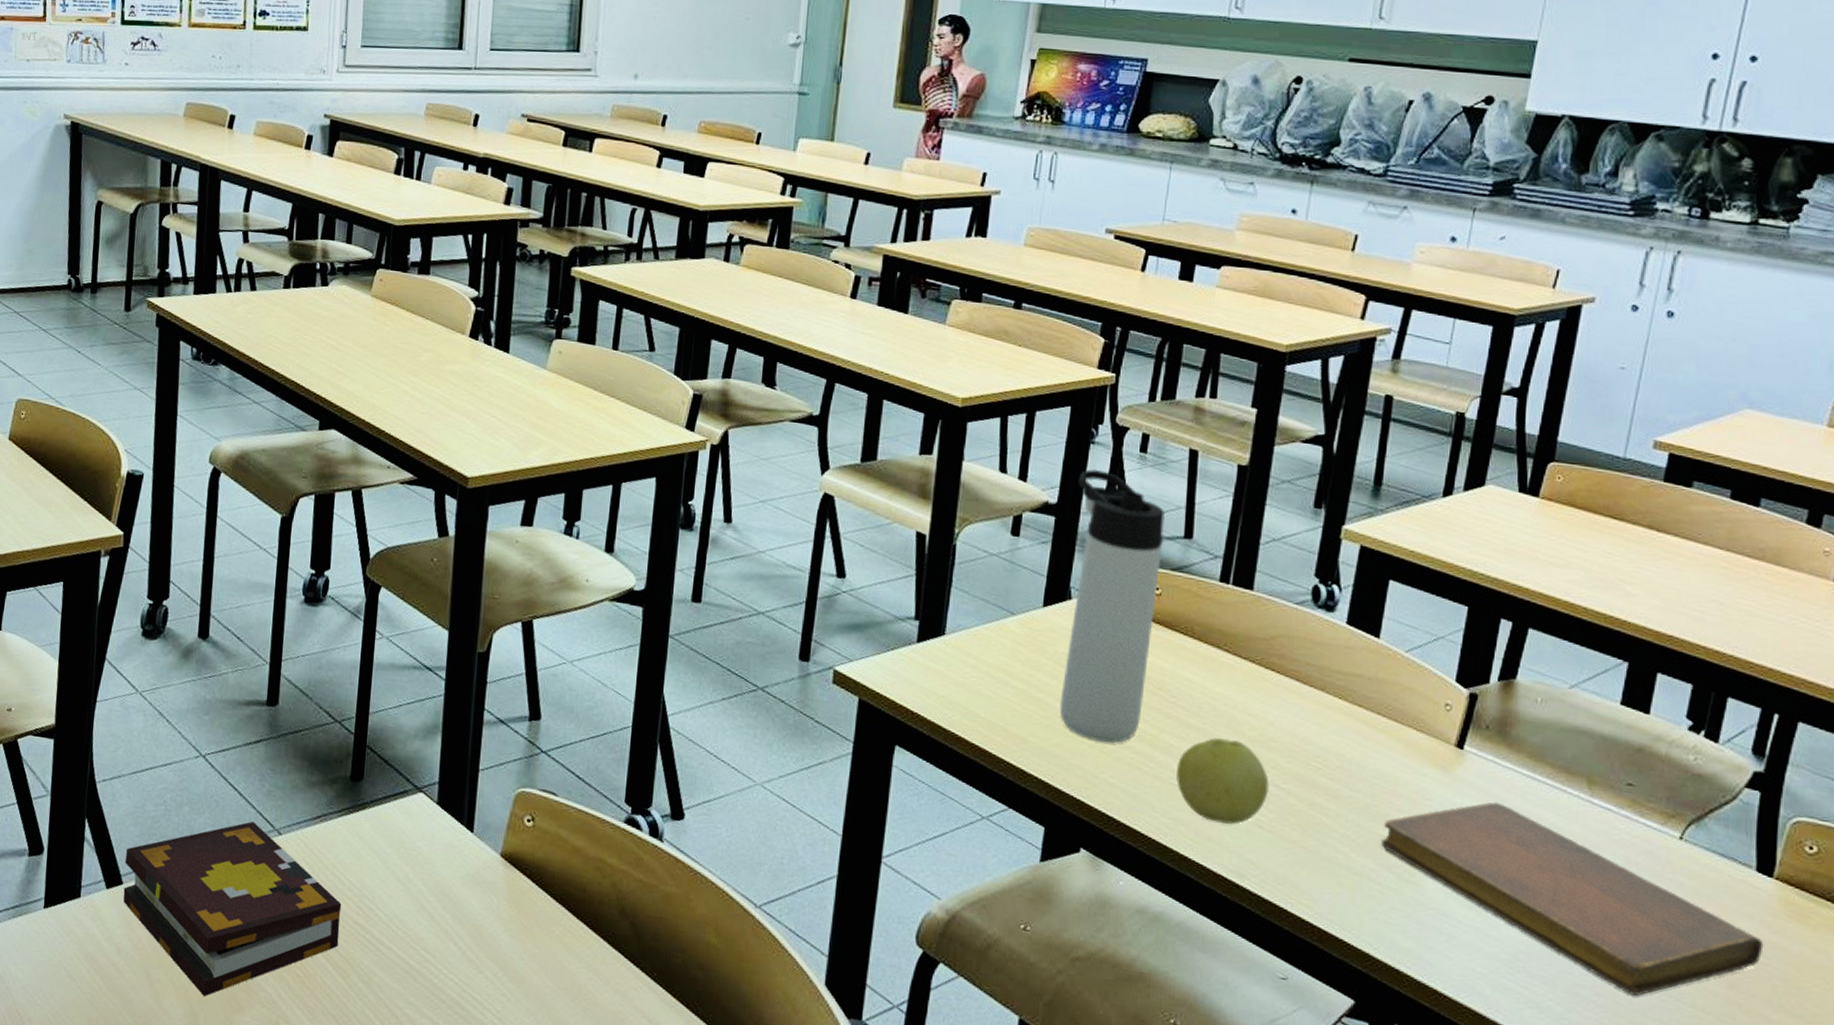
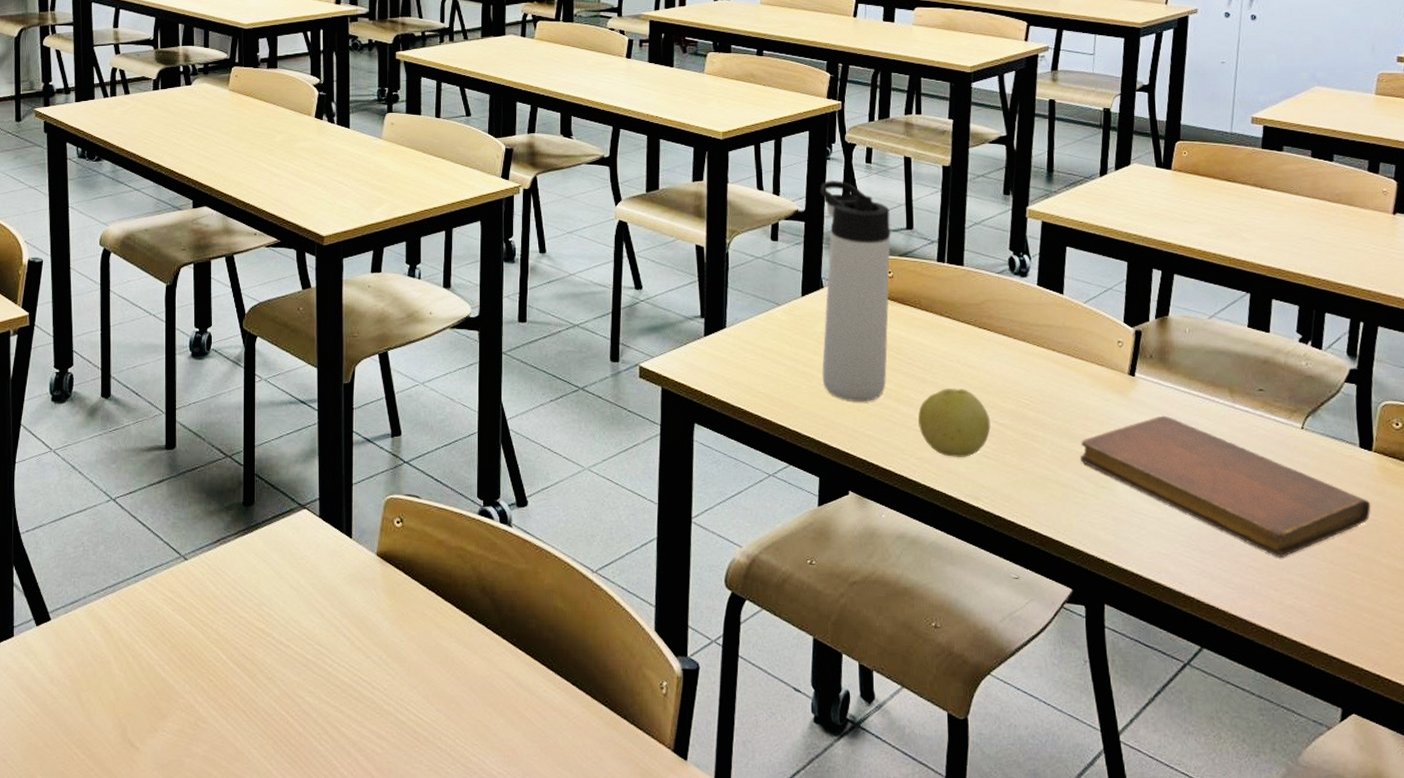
book: present [123,821,342,996] -> none [51,551,244,709]

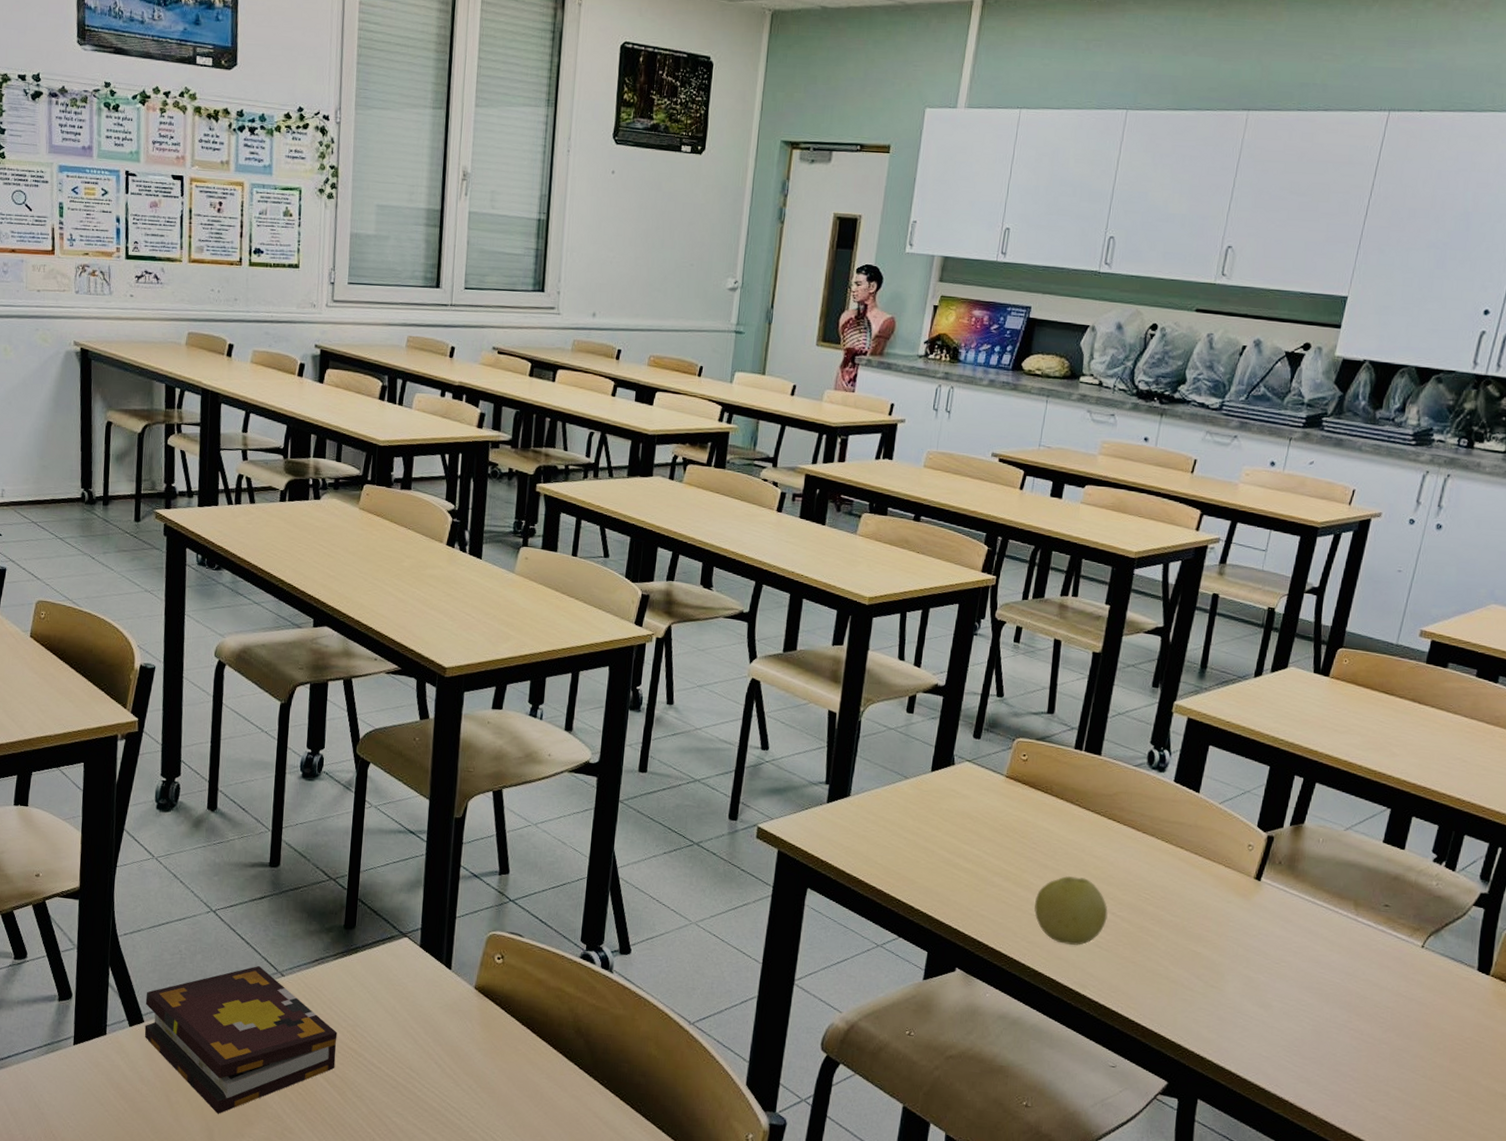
book: none [51,551,244,709] -> present [144,965,338,1114]
thermos bottle: present [820,179,892,402] -> none [942,656,1032,883]
notebook: present [1080,415,1371,557] -> none [1194,922,1480,1070]

